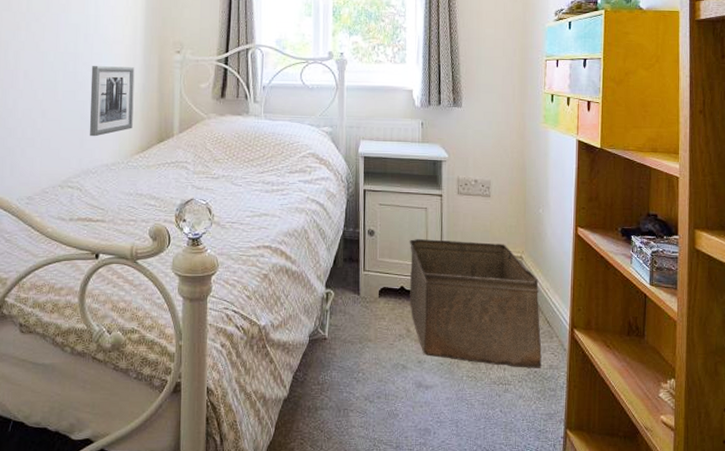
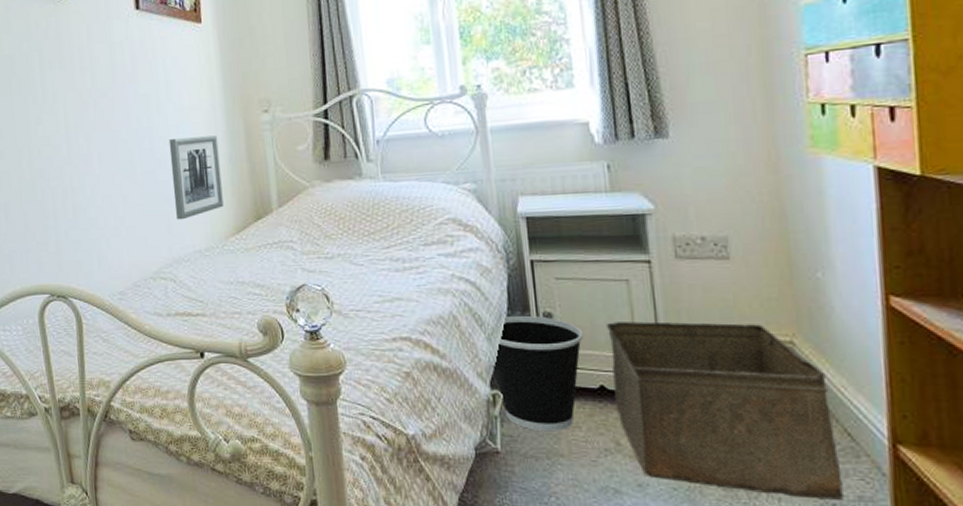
wastebasket: none [328,231,394,322] -> present [492,315,584,432]

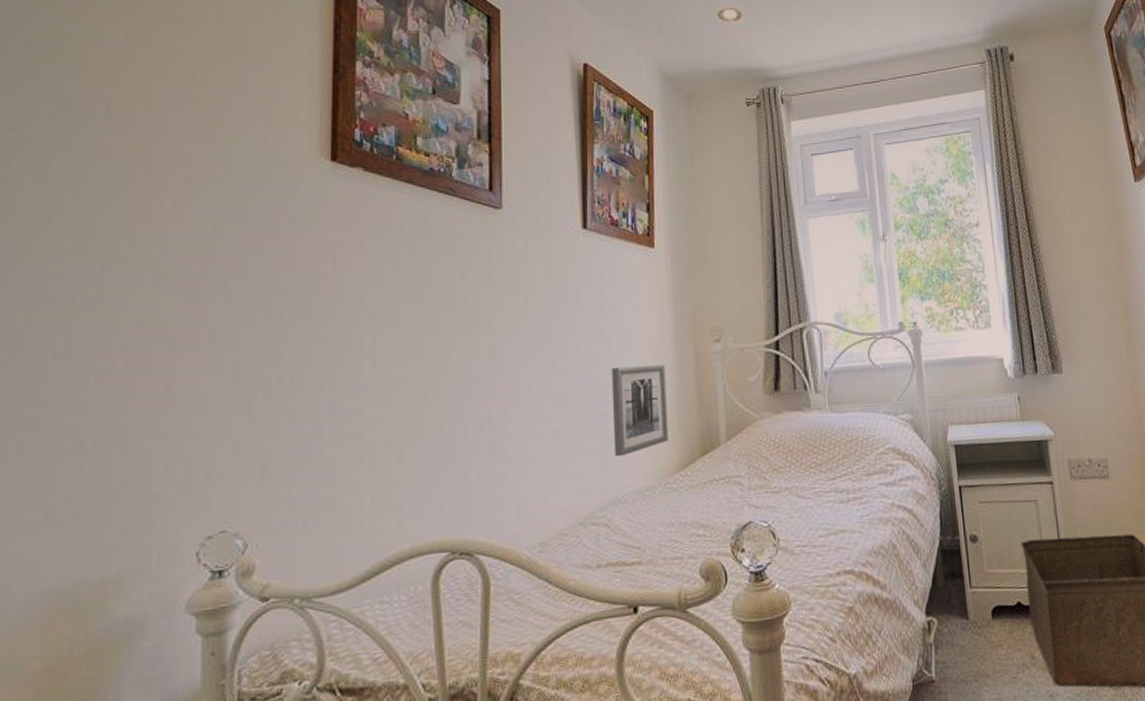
wastebasket: present [492,315,584,432] -> none [927,539,1003,655]

